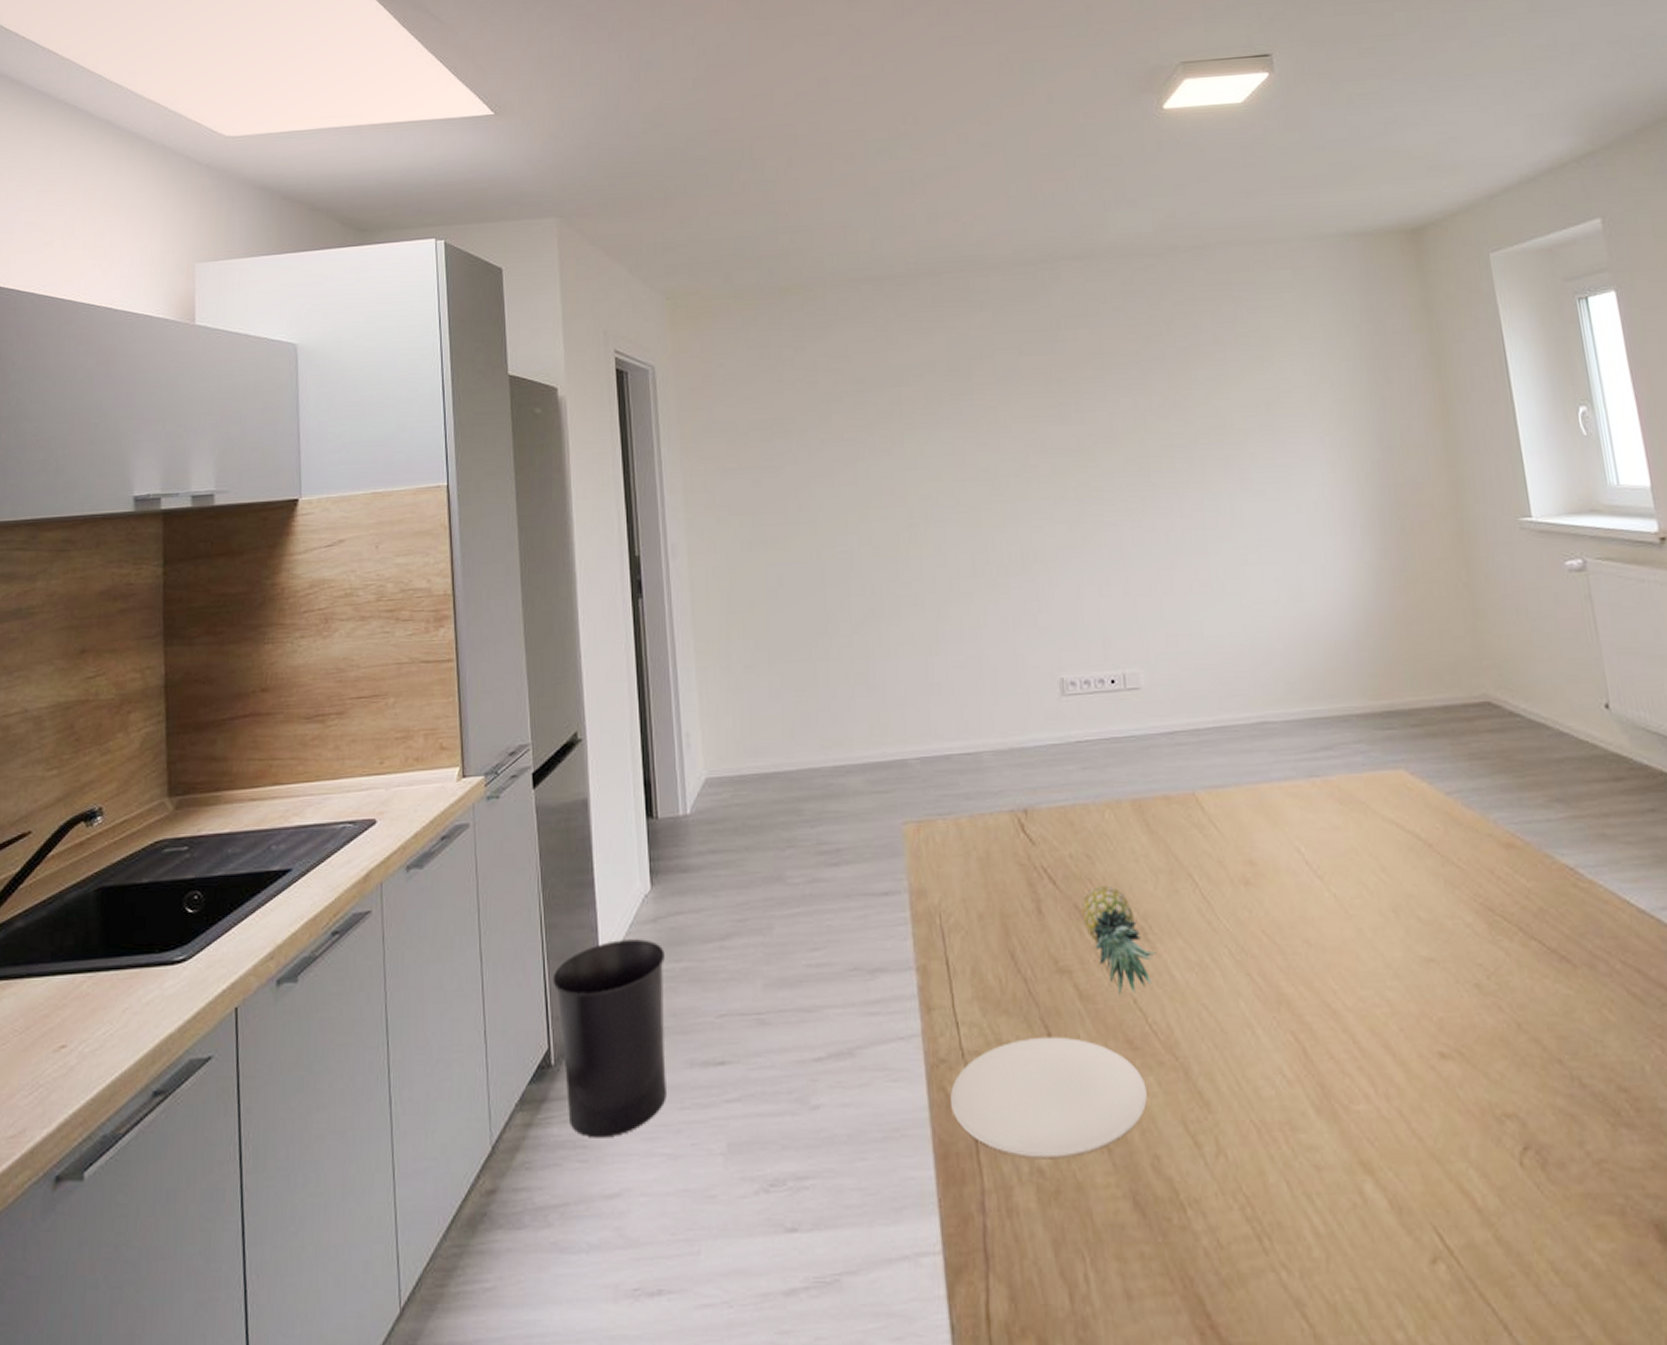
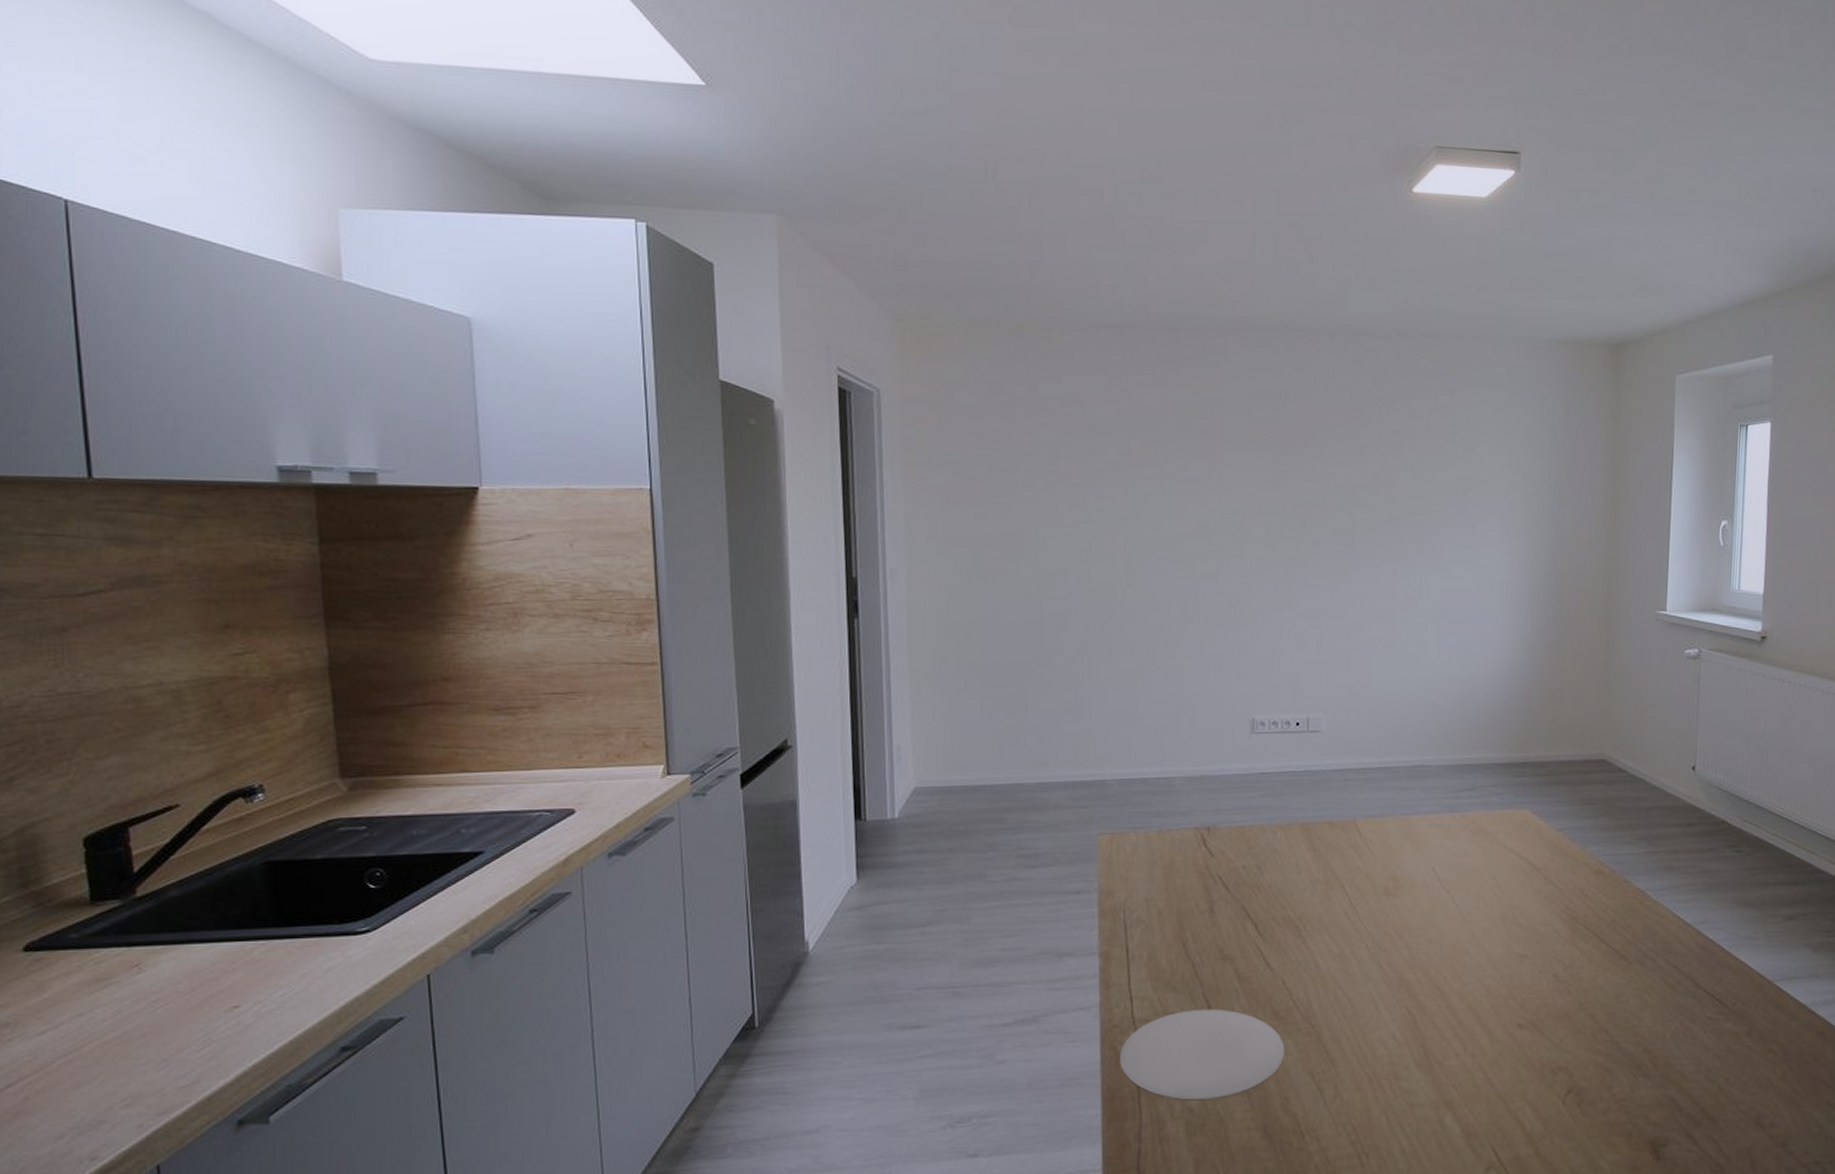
waste bin: present [553,939,666,1138] -> none [758,924,868,1086]
fruit: present [1081,885,1157,996] -> none [1247,891,1307,978]

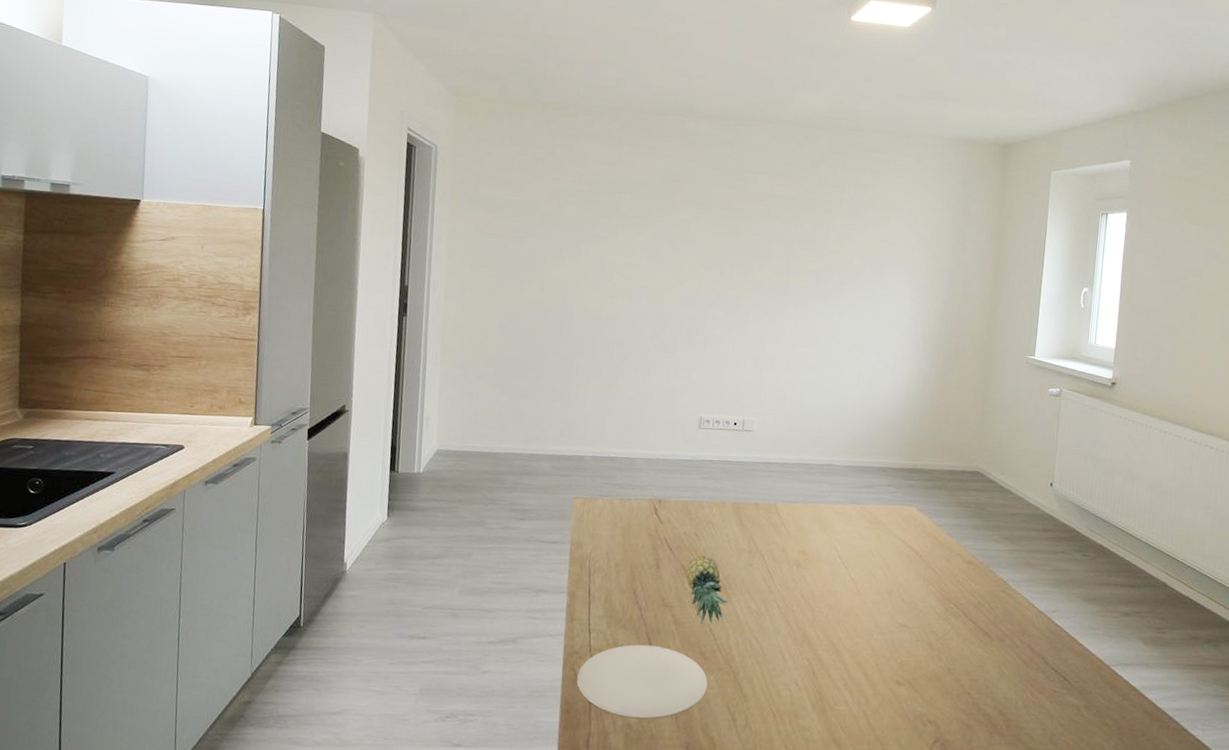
fruit: none [1247,891,1307,978] -> present [685,554,731,625]

